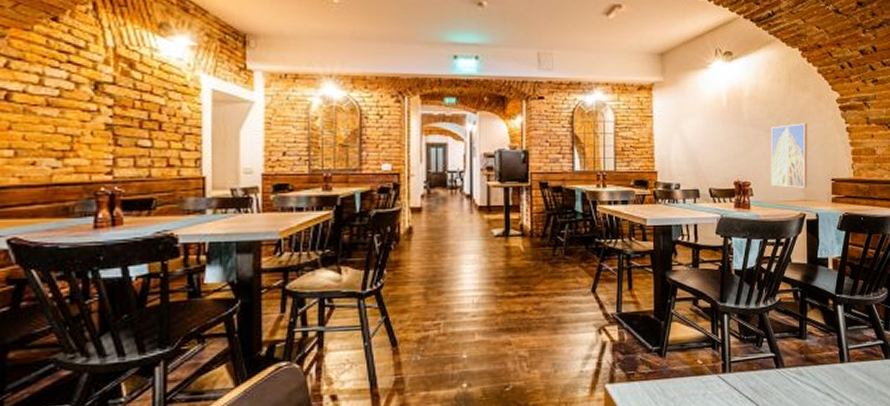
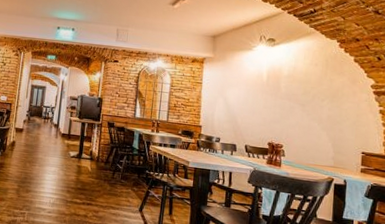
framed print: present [771,123,807,188] -> none [302,101,341,157]

